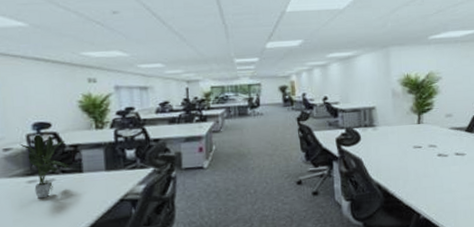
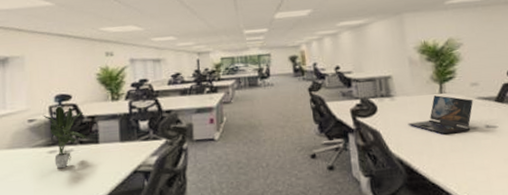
laptop: none [387,125,447,162] -> present [408,95,473,135]

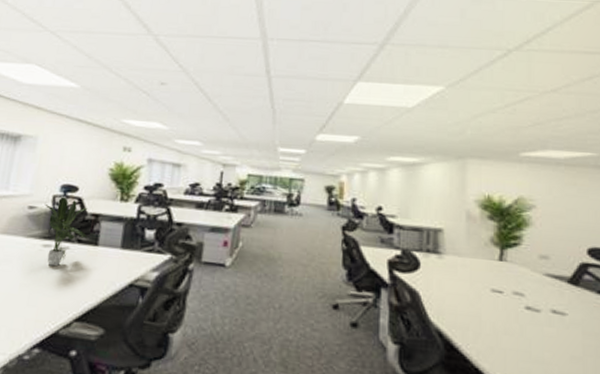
laptop: present [408,95,473,135] -> none [454,262,540,313]

